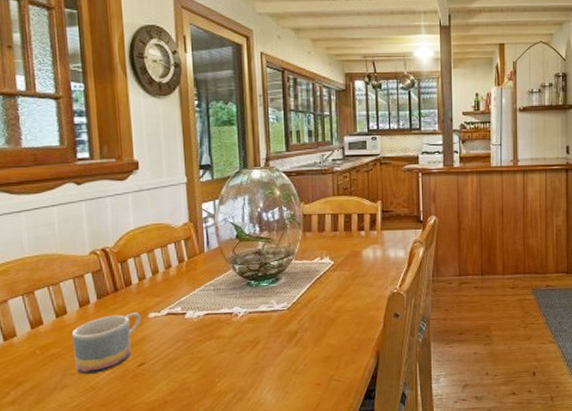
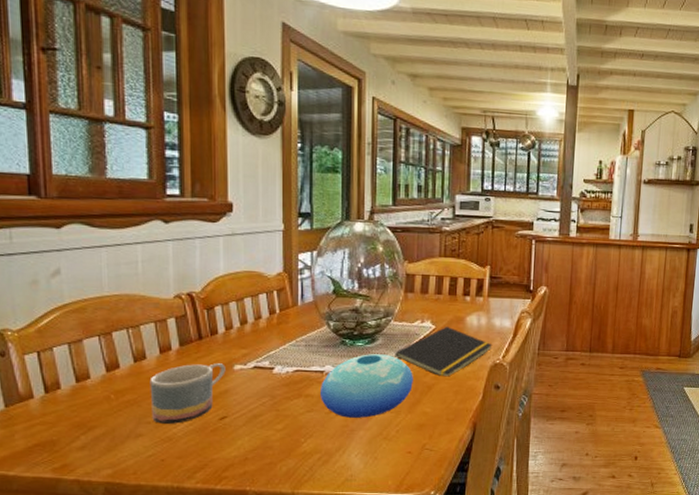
bowl: none [230,292,317,356] -> present [321,354,413,418]
notepad: none [298,260,389,309] -> present [395,326,493,377]

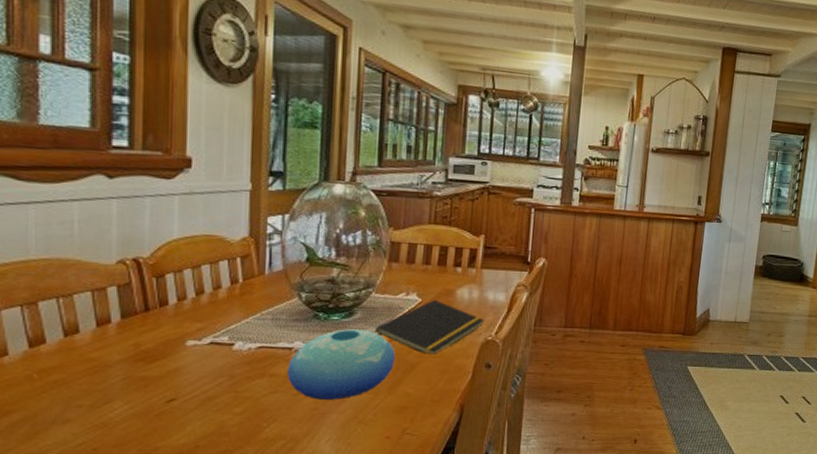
mug: present [149,363,226,424] -> none [82,338,176,407]

